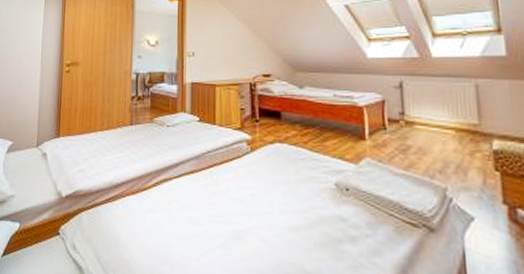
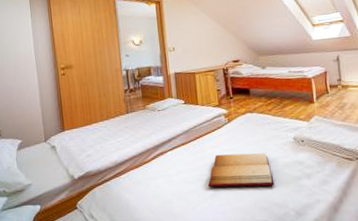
bible: none [219,191,305,246] -> present [208,153,274,187]

